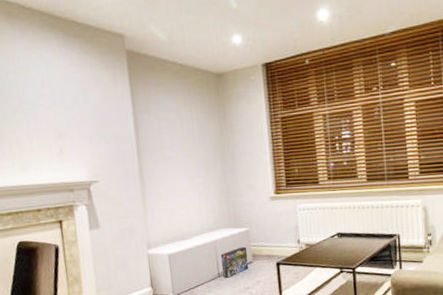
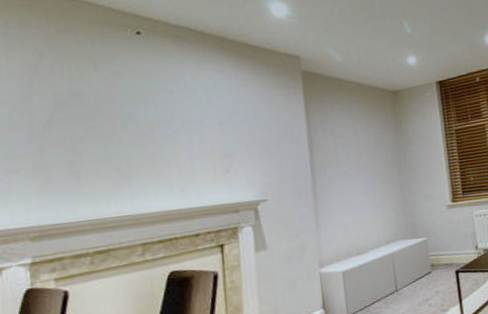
box: present [220,246,249,278] -> none [398,257,428,292]

